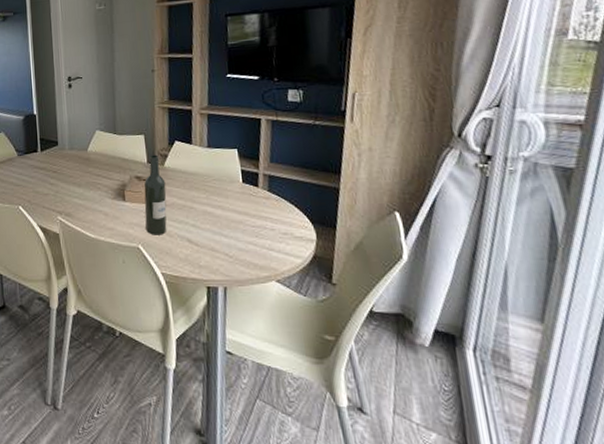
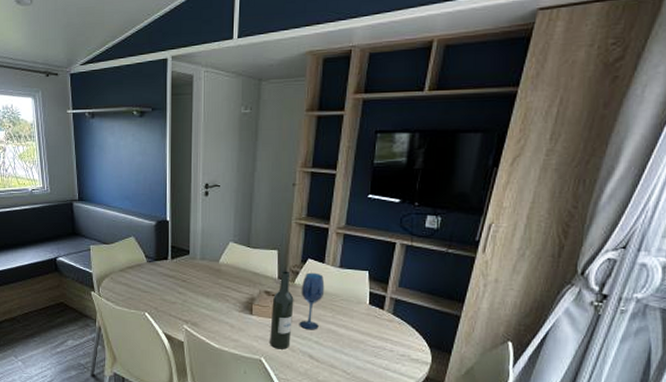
wineglass: none [171,154,196,213] -> present [299,272,325,330]

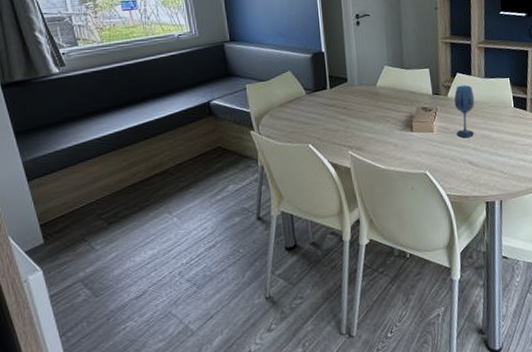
wine bottle: present [270,271,294,349] -> none [429,86,451,161]

